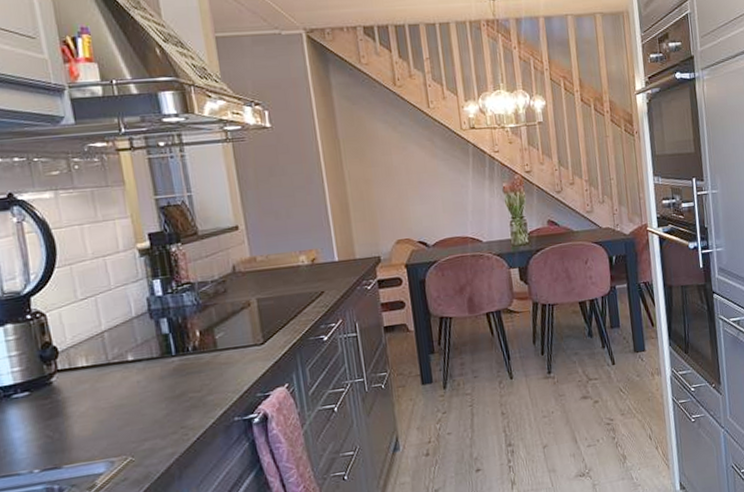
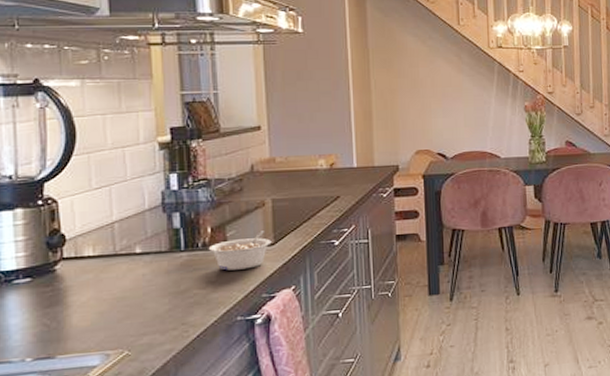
legume: none [199,331,261,373] -> present [208,231,272,271]

